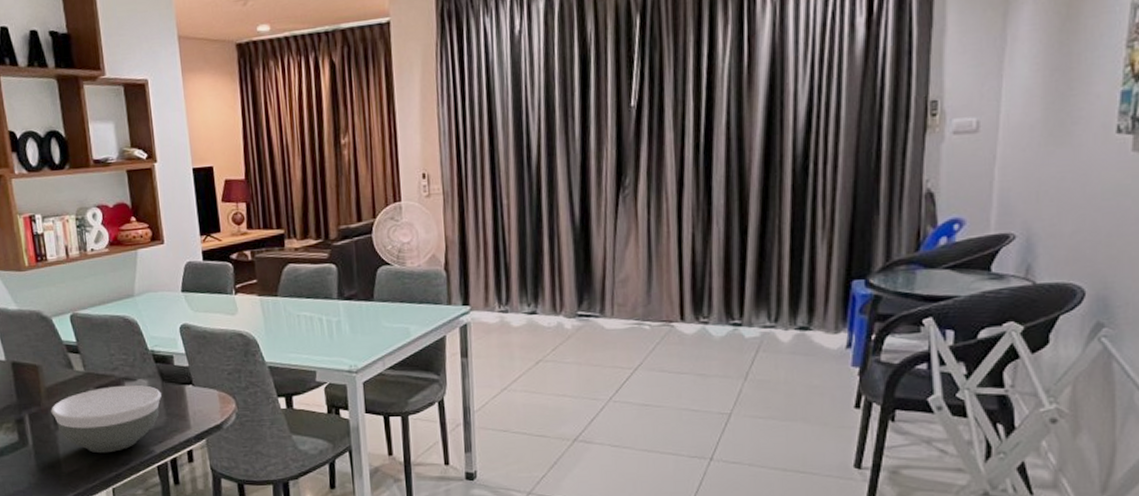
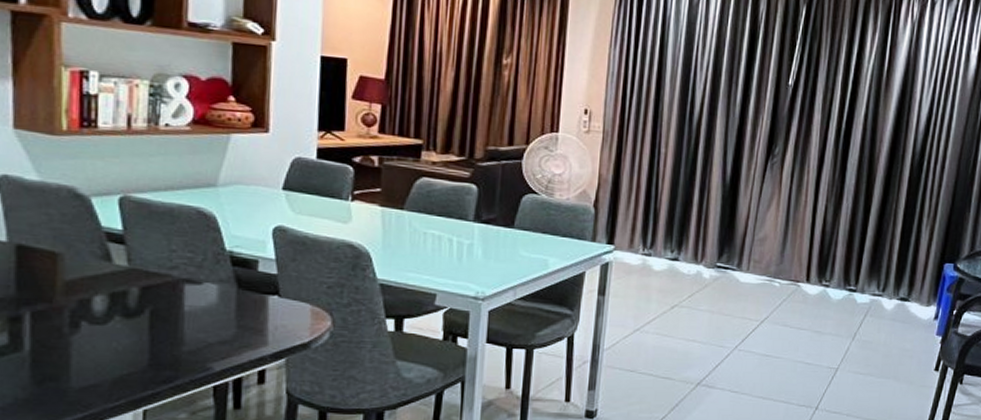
bowl: present [51,385,162,454] -> none [67,287,234,367]

